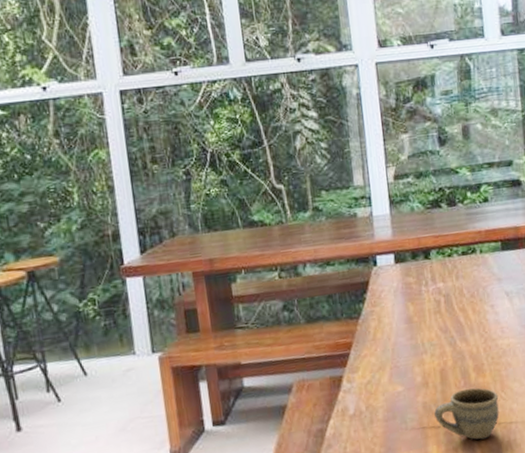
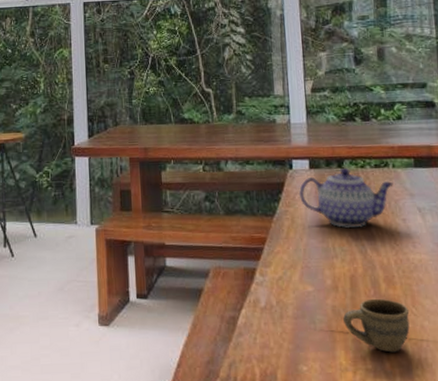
teapot: none [384,258,481,321] -> present [298,167,394,228]

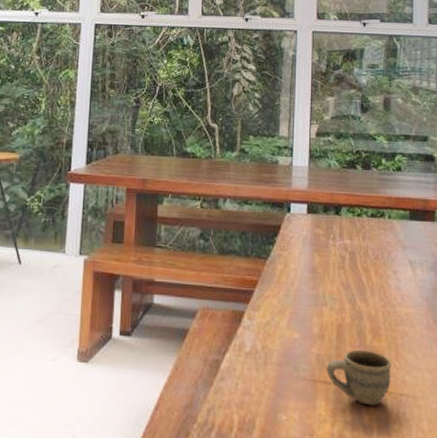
teapot: present [298,167,394,228] -> none [294,214,388,276]

